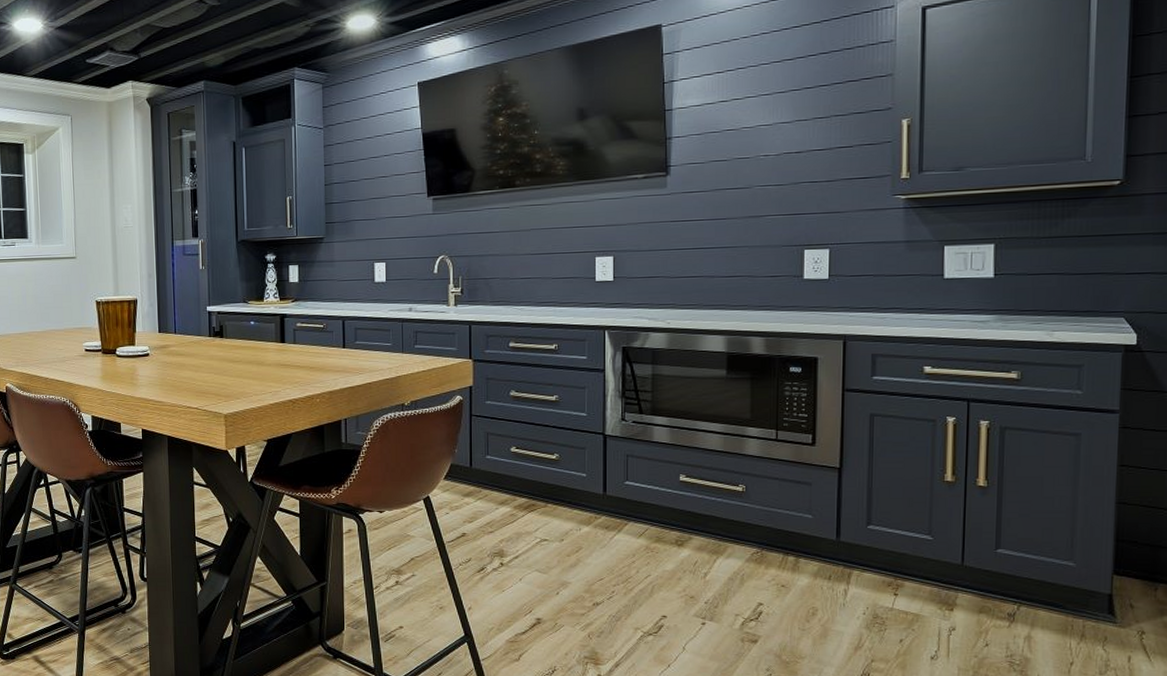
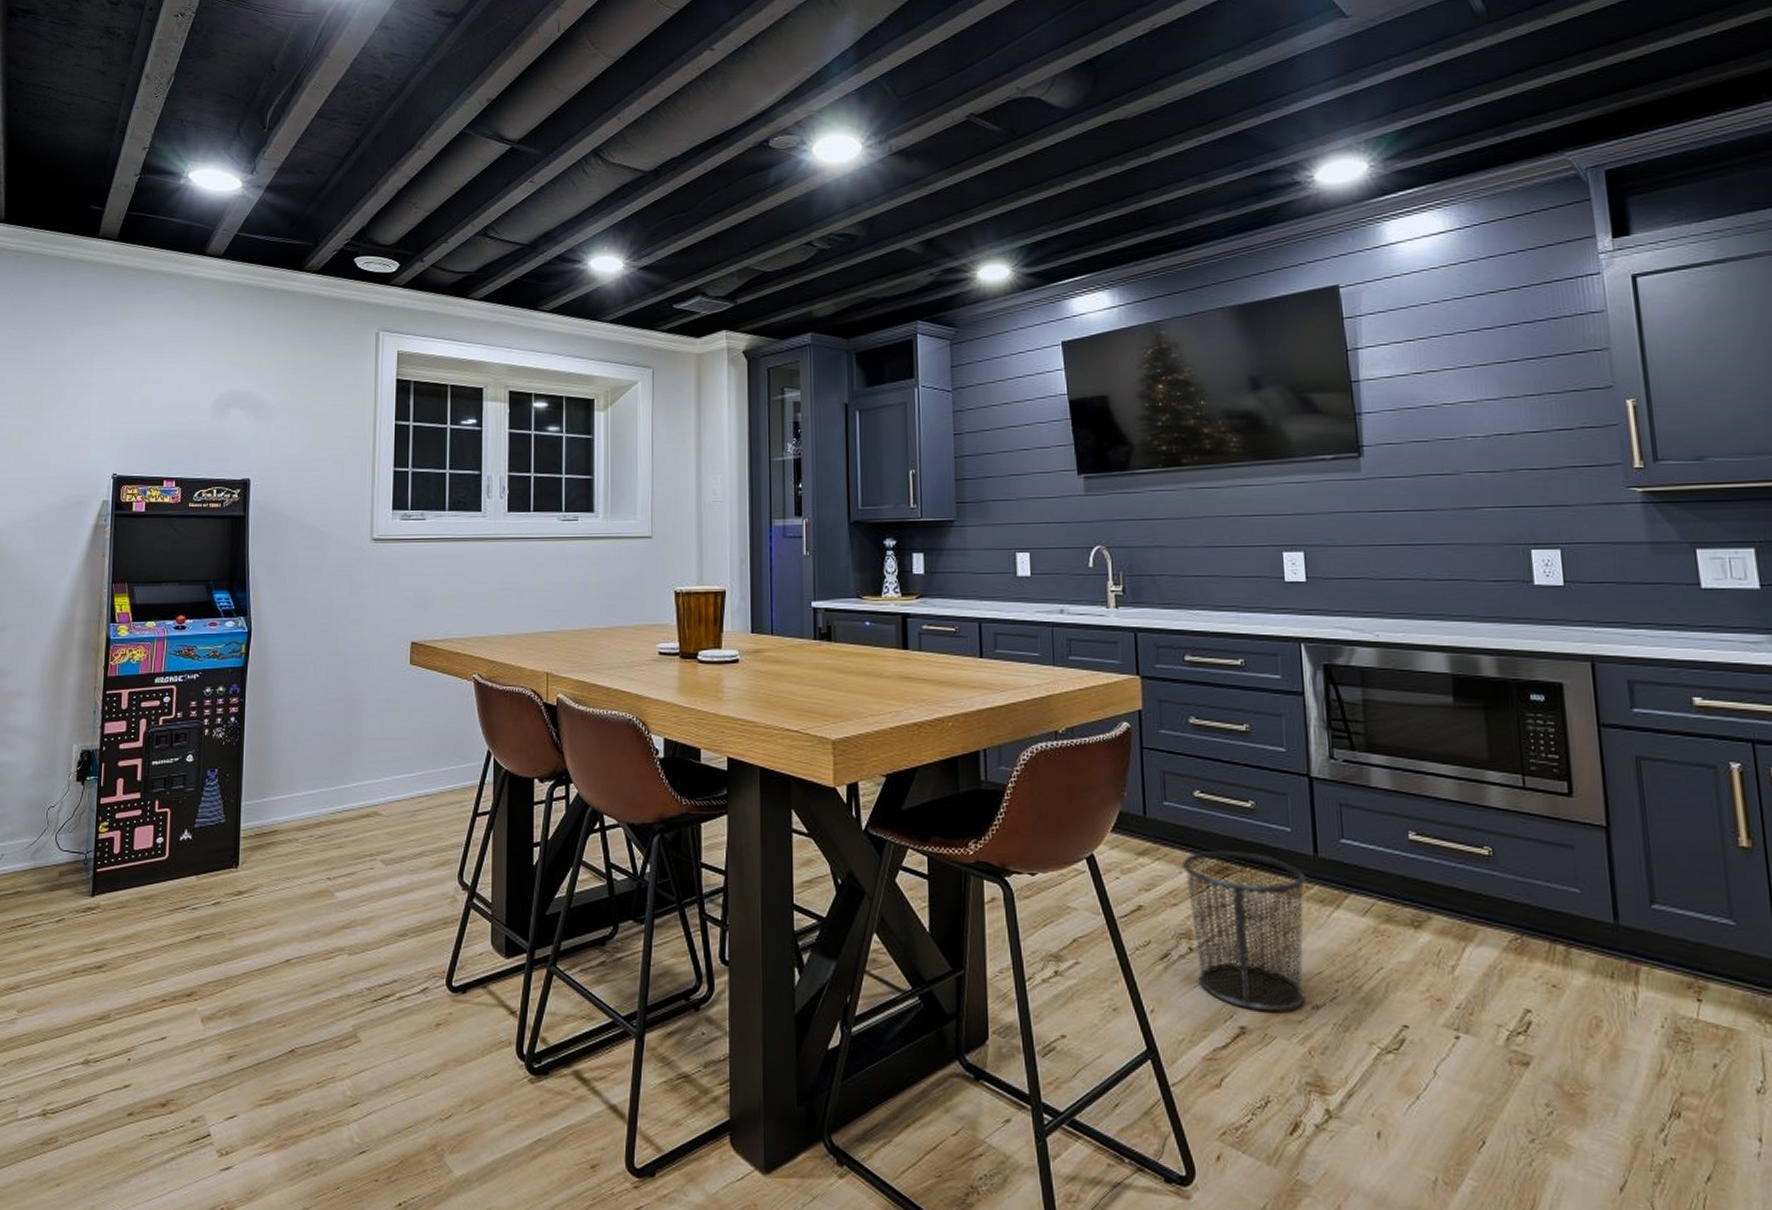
waste bin: none [498,491,595,608] -> present [1181,850,1306,1012]

